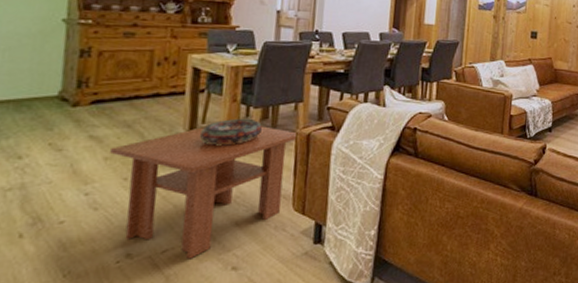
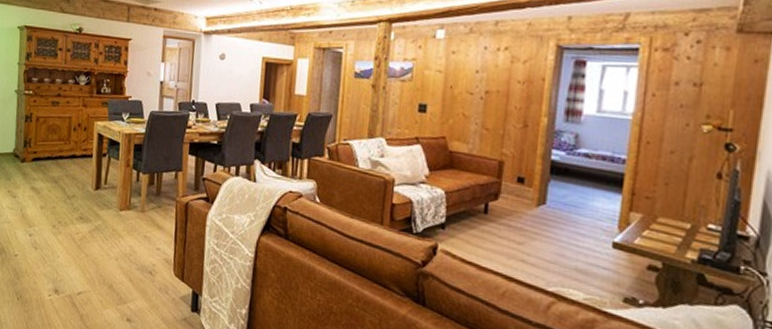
coffee table: present [110,126,299,259] -> none [44,187,179,304]
decorative bowl: present [199,118,262,146] -> none [102,182,149,207]

